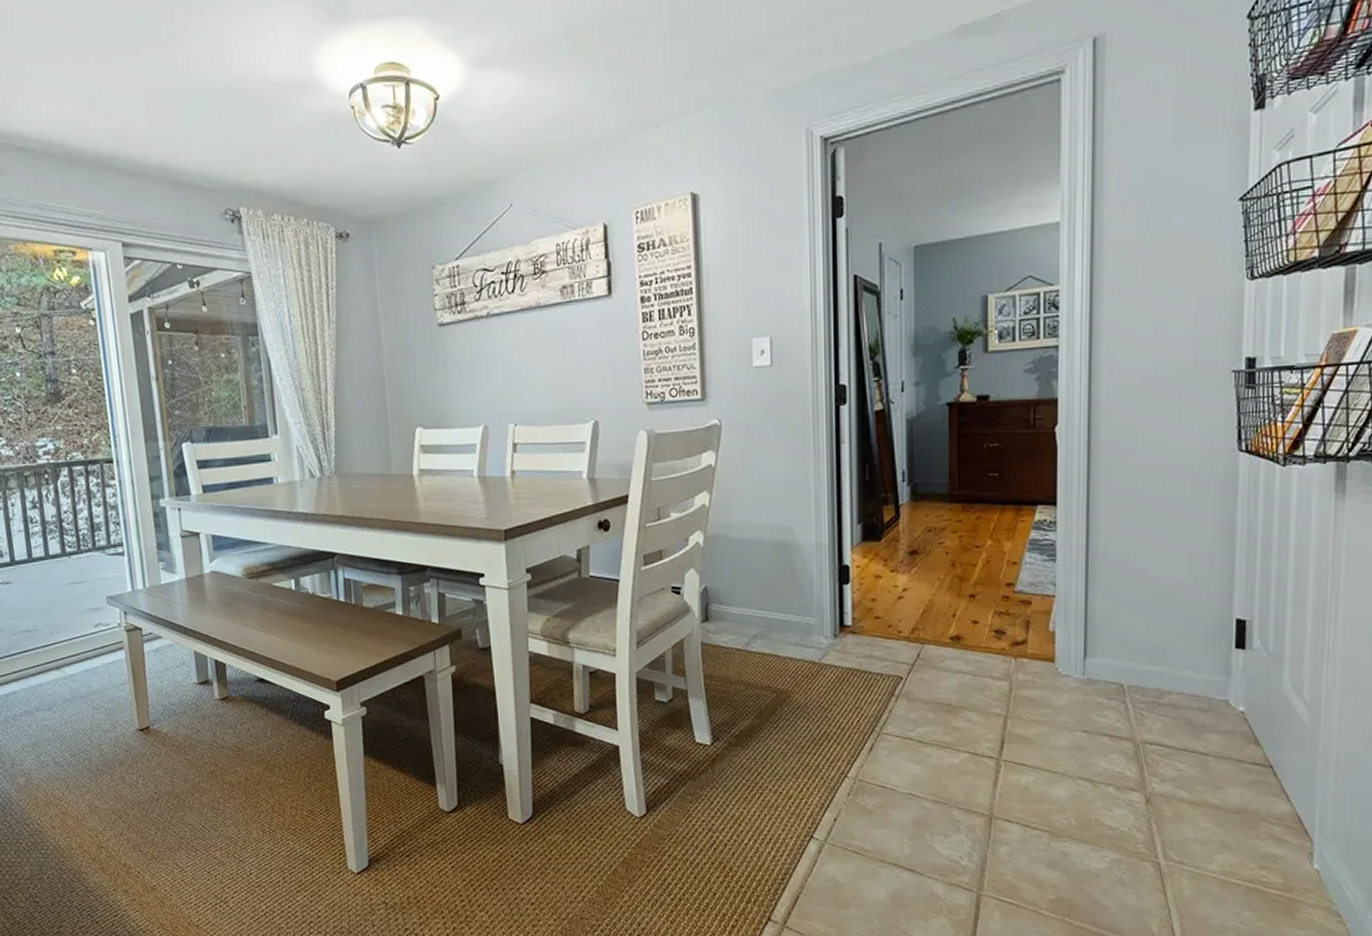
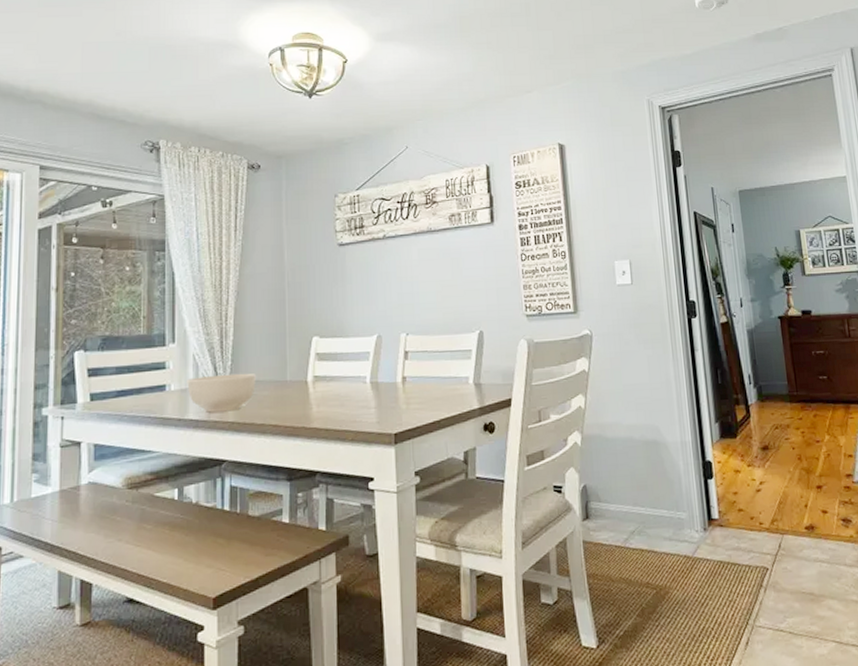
bowl: none [293,465,362,506] -> present [187,373,257,413]

